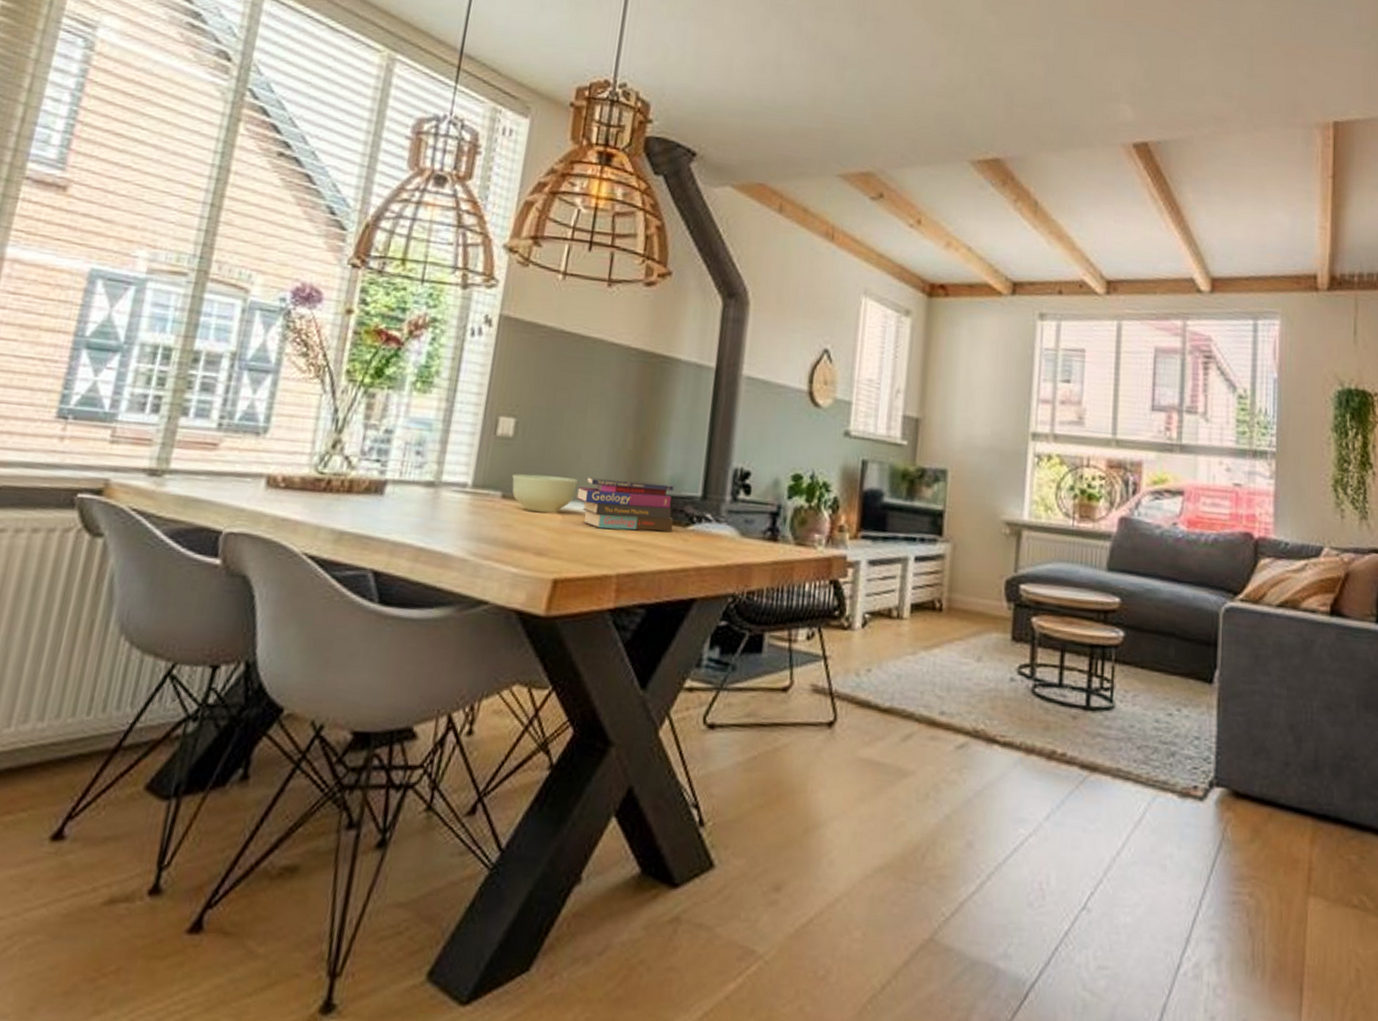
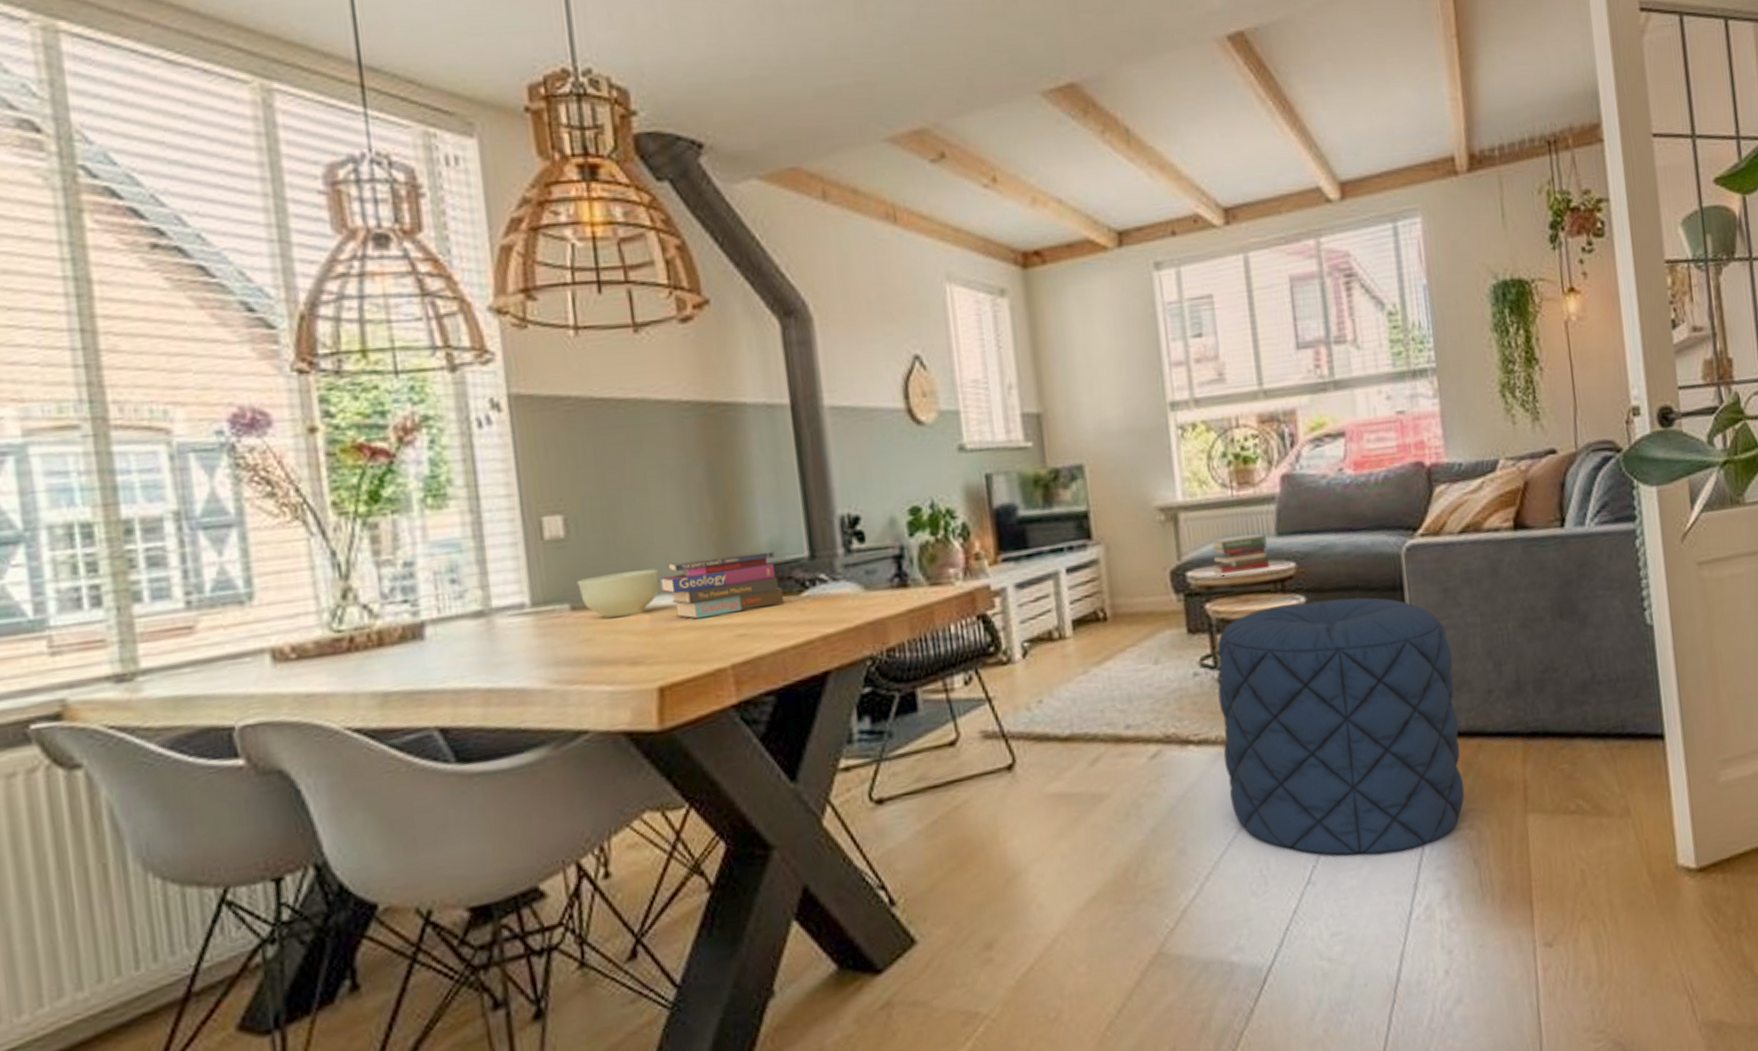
pouf: none [1023,633,1255,901] -> present [1217,597,1465,855]
books: none [1044,561,1097,600] -> present [1212,533,1271,577]

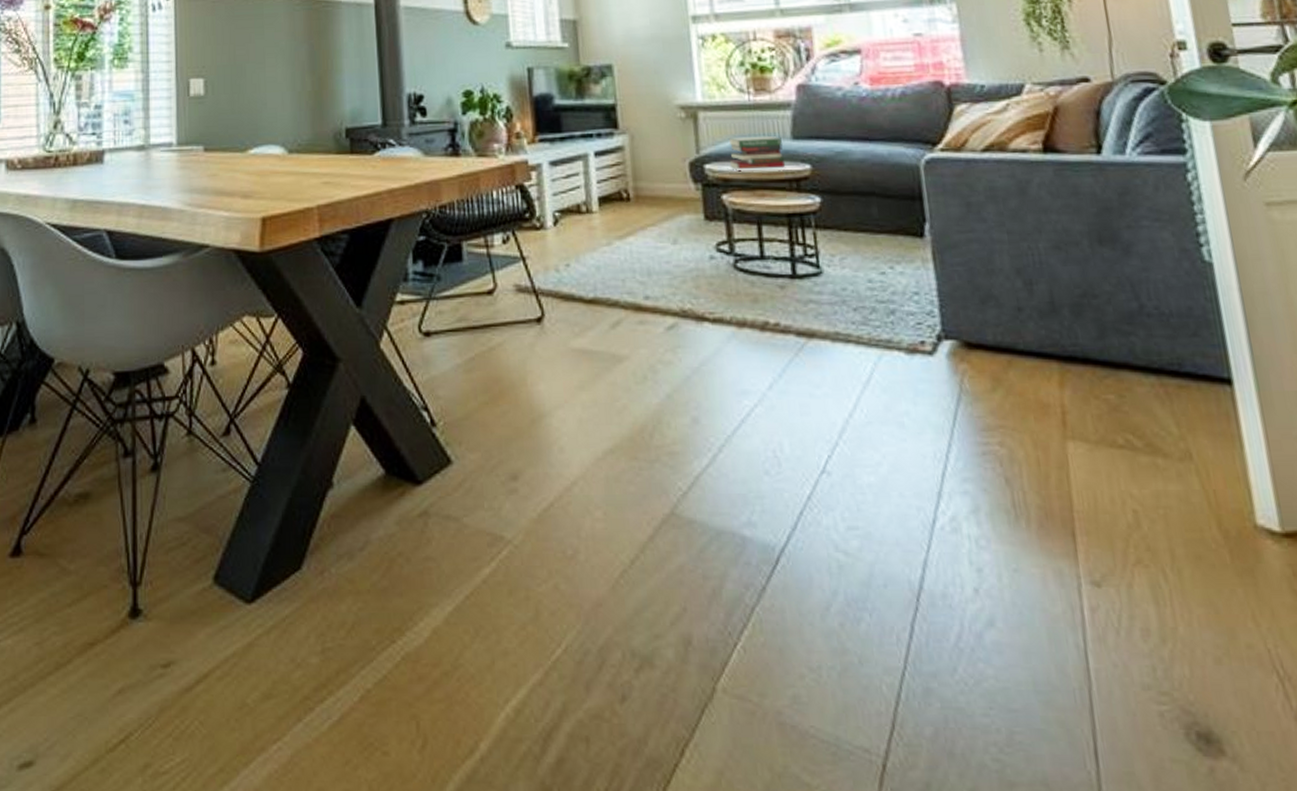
bowl: present [577,568,660,619] -> none [210,124,269,160]
books: present [660,550,785,620] -> none [269,117,361,167]
pouf: present [1217,597,1465,855] -> none [732,202,994,456]

